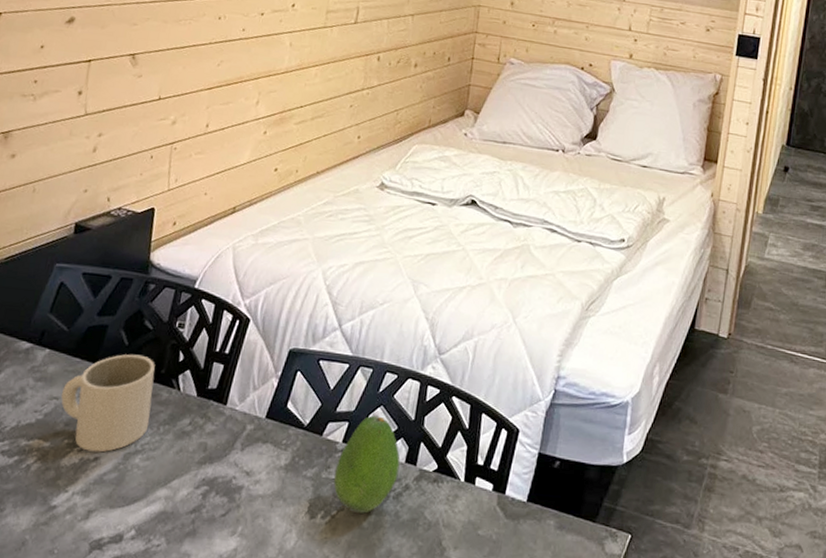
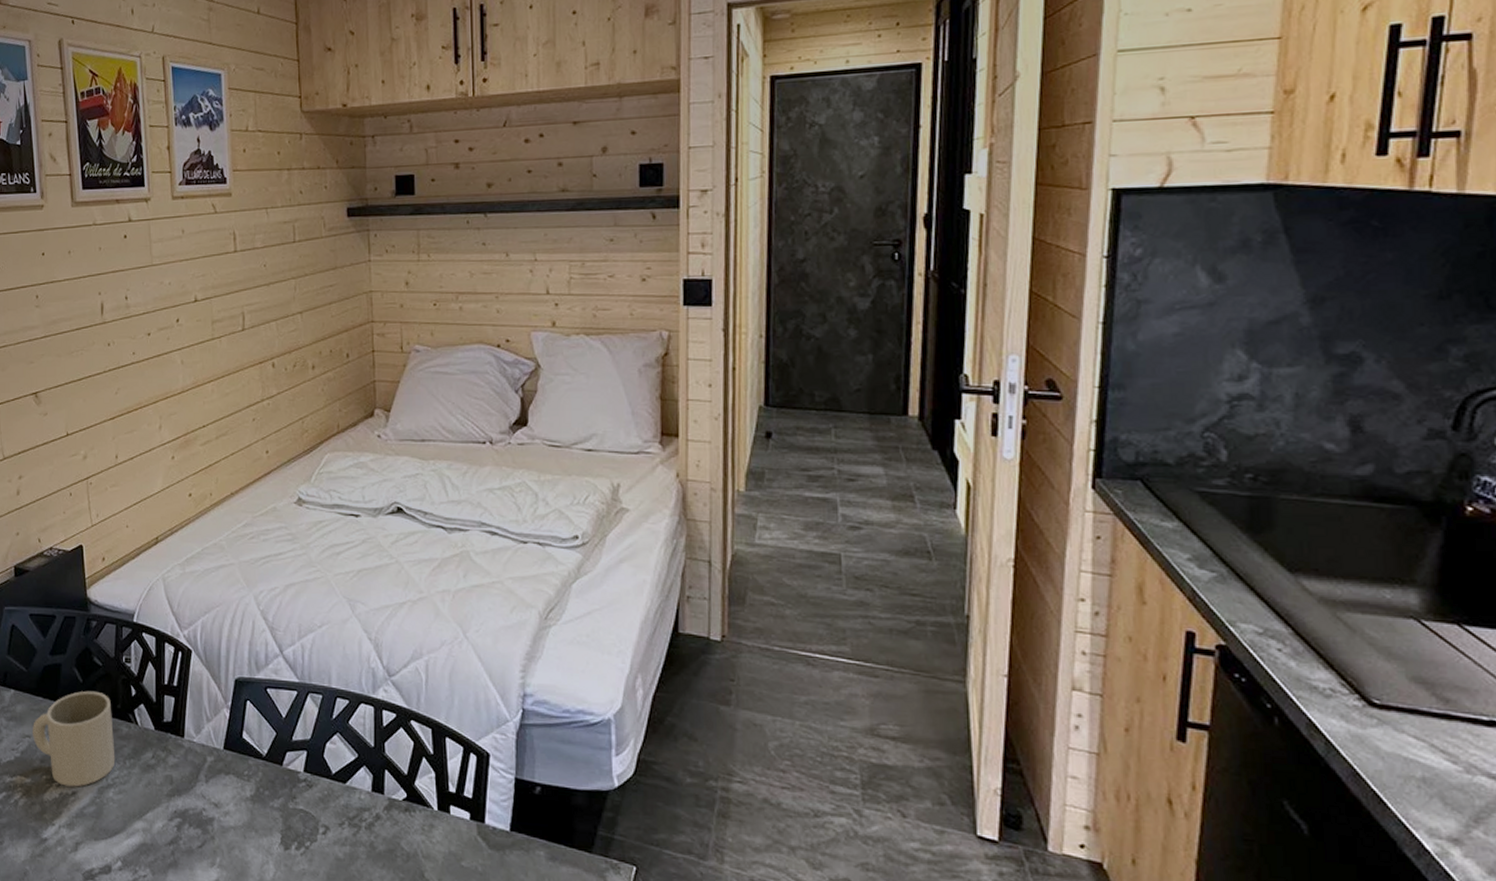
fruit: present [333,415,400,513] -> none [301,743,367,844]

